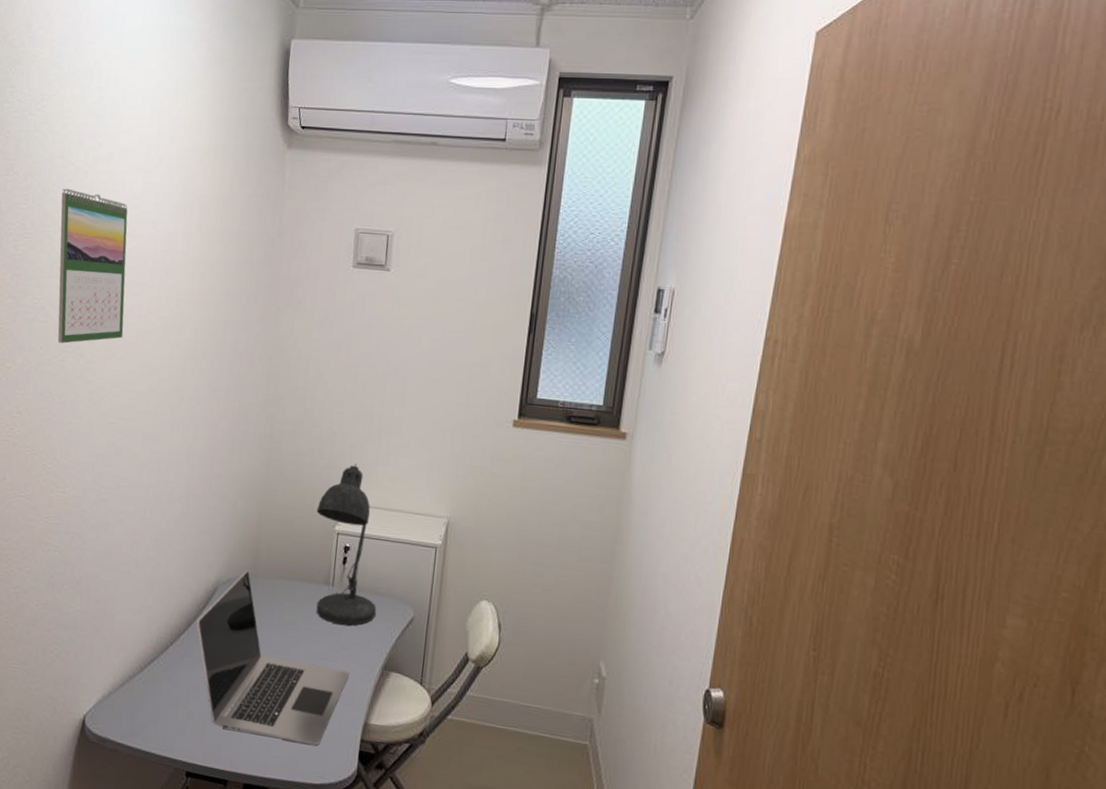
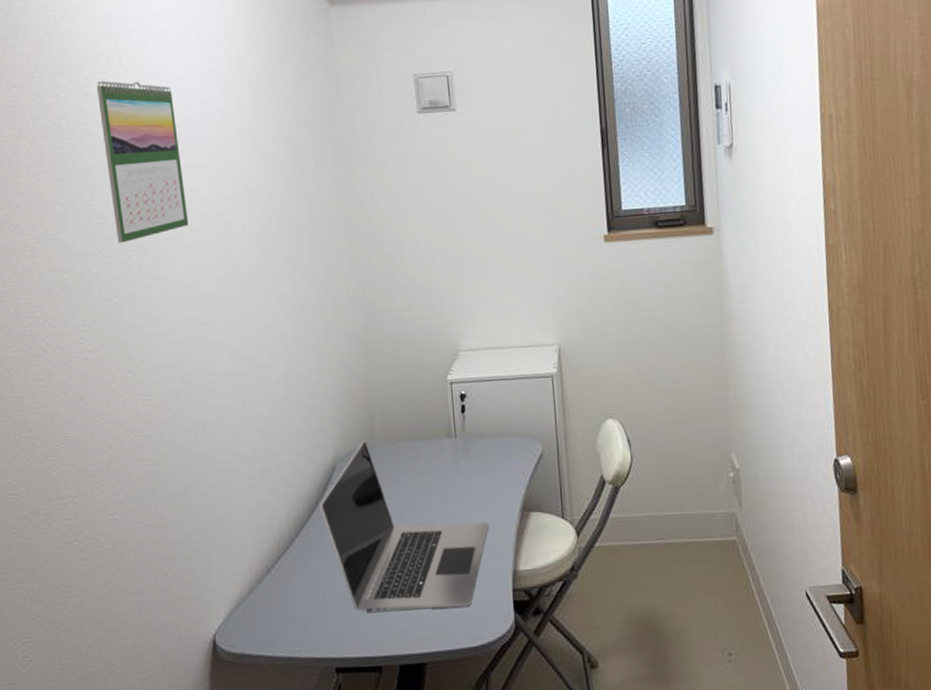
desk lamp: present [316,463,376,626] -> none [425,307,504,477]

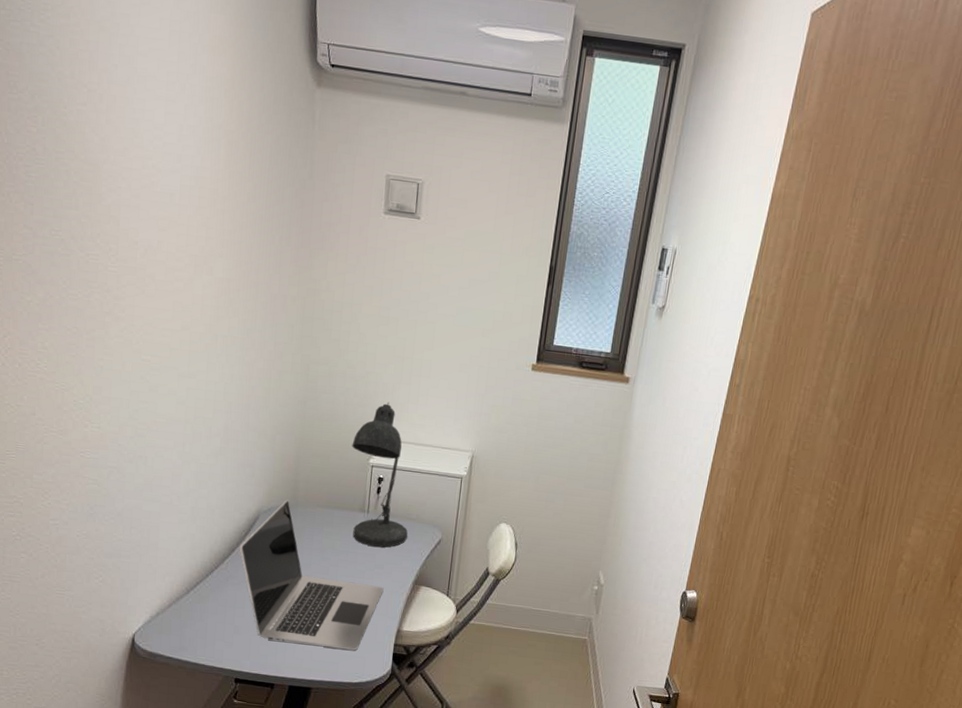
calendar: present [96,80,189,243] -> none [75,112,152,279]
desk lamp: none [425,307,504,477] -> present [352,401,408,548]

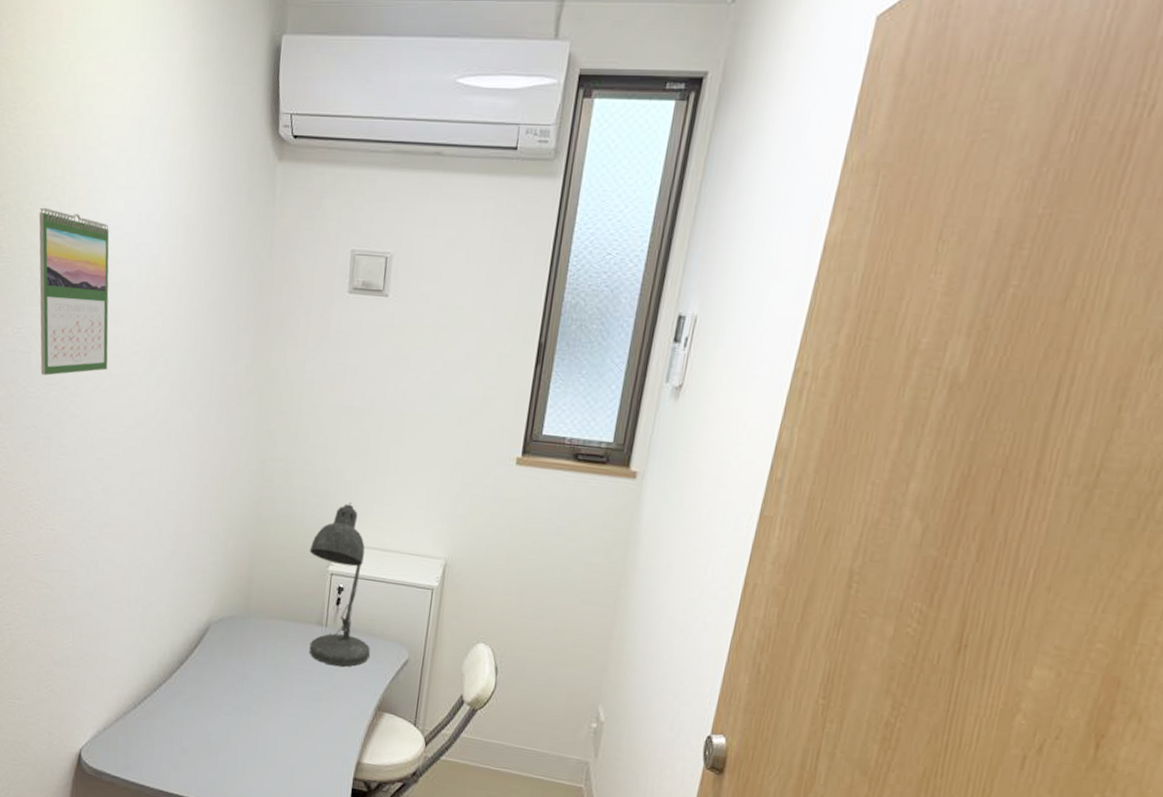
calendar: none [75,112,152,279] -> present [39,207,110,376]
laptop: present [239,499,384,651] -> none [188,609,343,783]

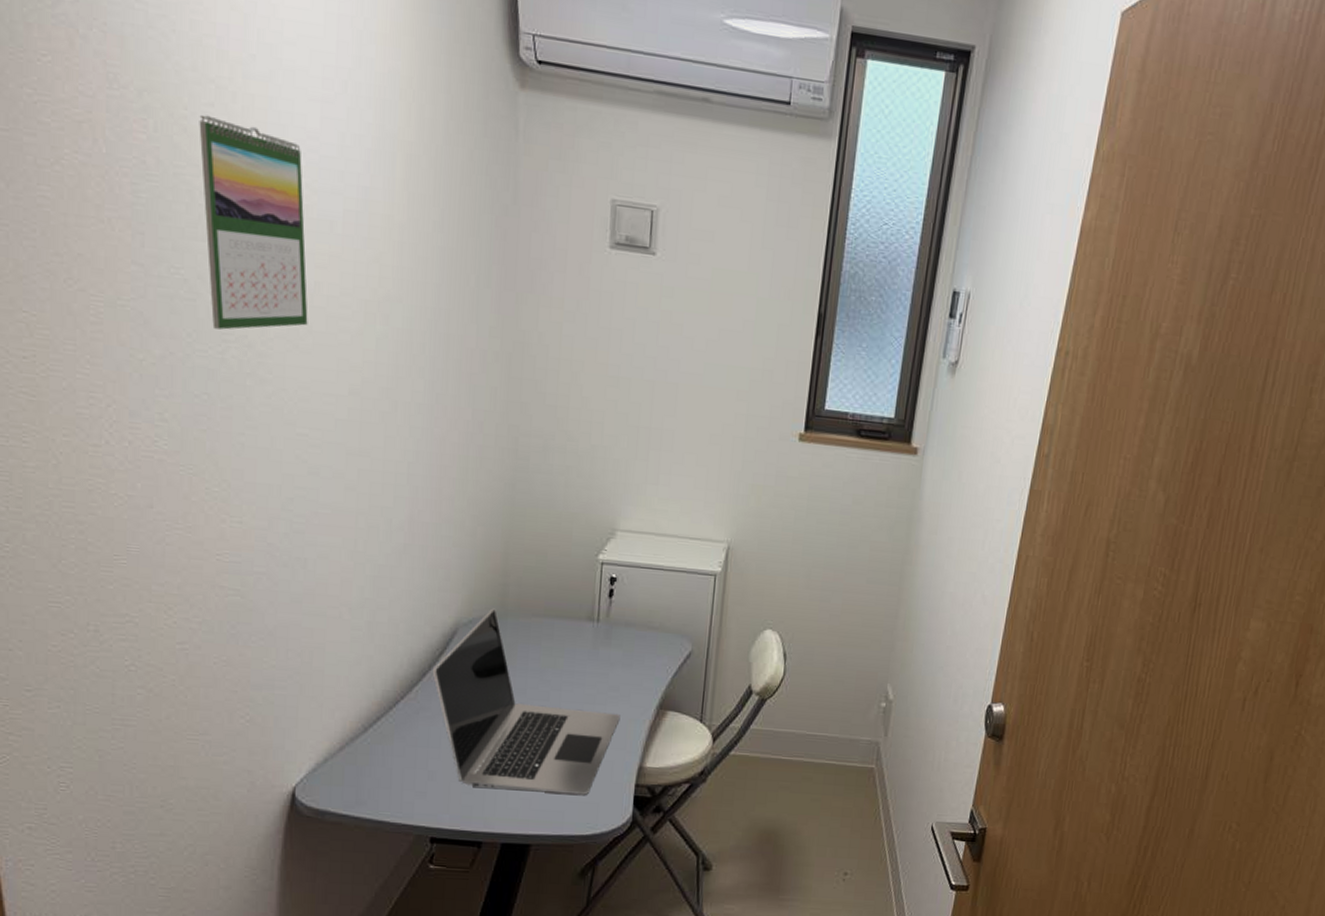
laptop: none [188,609,343,783] -> present [432,608,620,795]
desk lamp: present [309,501,370,667] -> none [575,482,649,665]

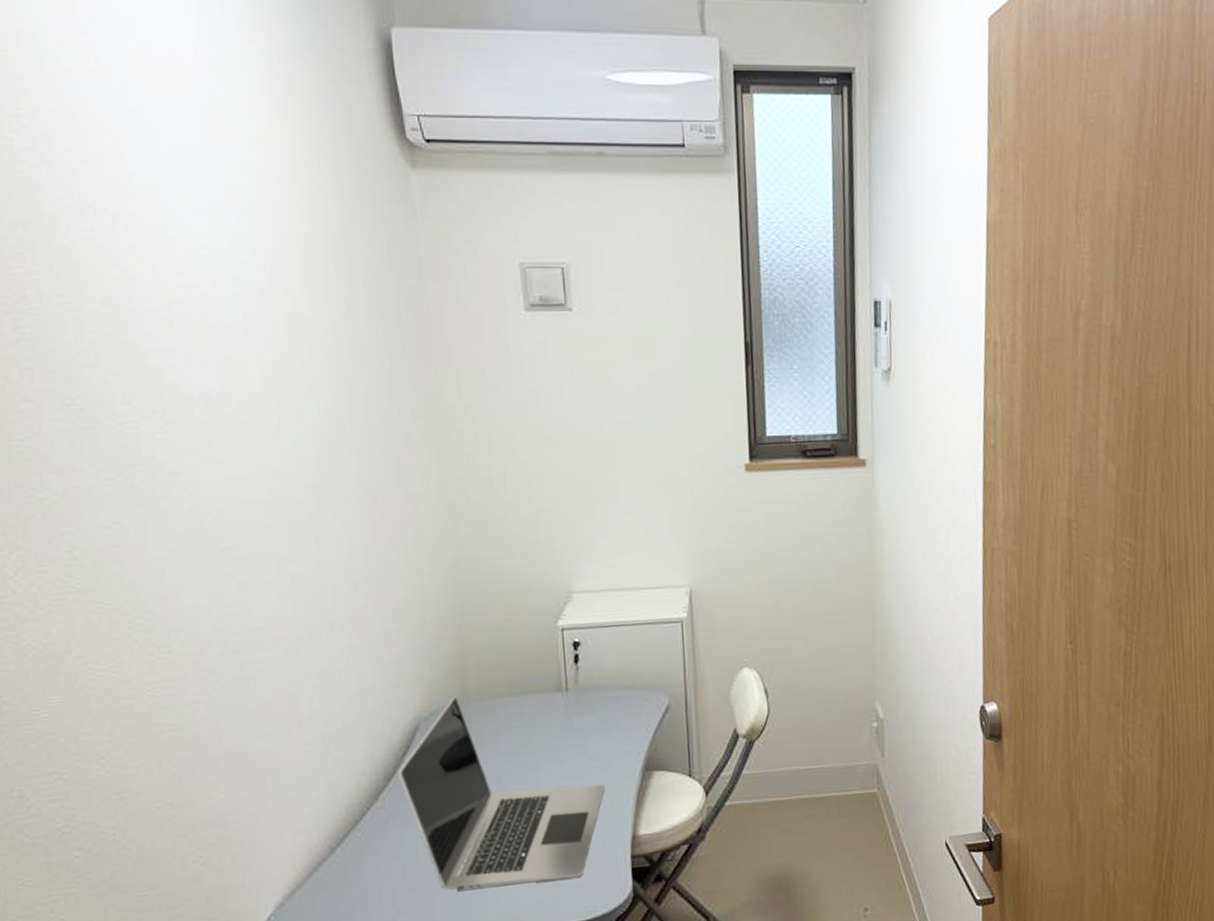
calendar: present [199,114,308,330] -> none [79,240,219,454]

